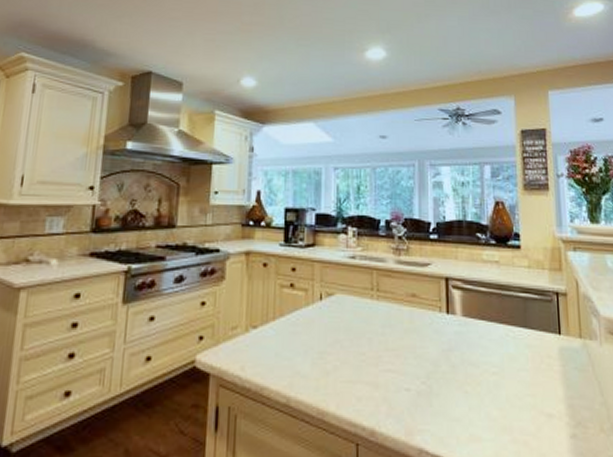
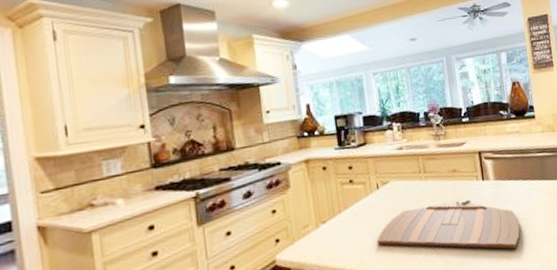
cutting board: none [310,332,490,410] -> present [376,200,521,249]

